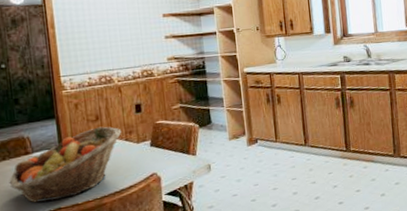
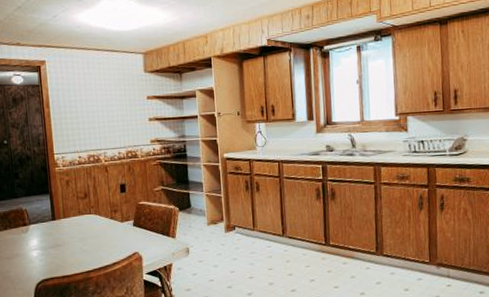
fruit basket: present [9,126,122,203] -> none [10,204,108,271]

